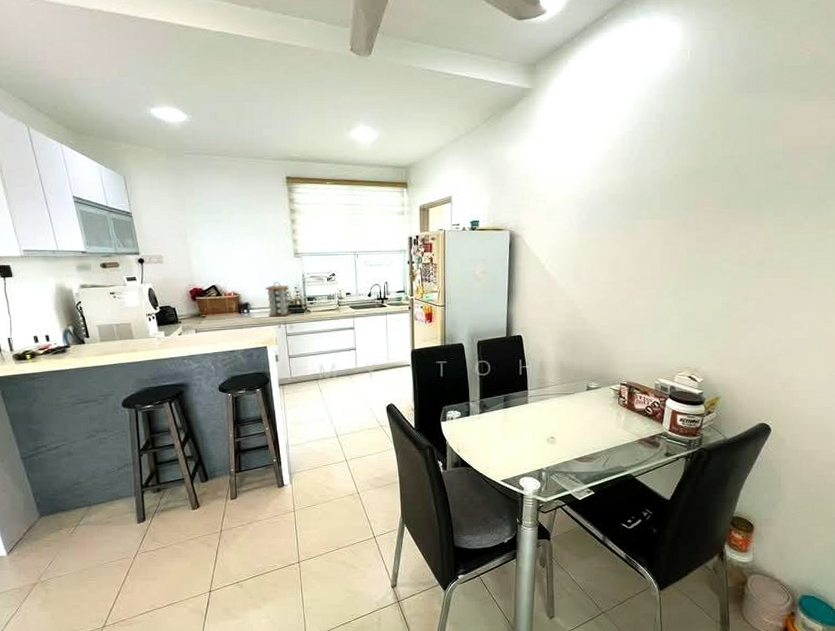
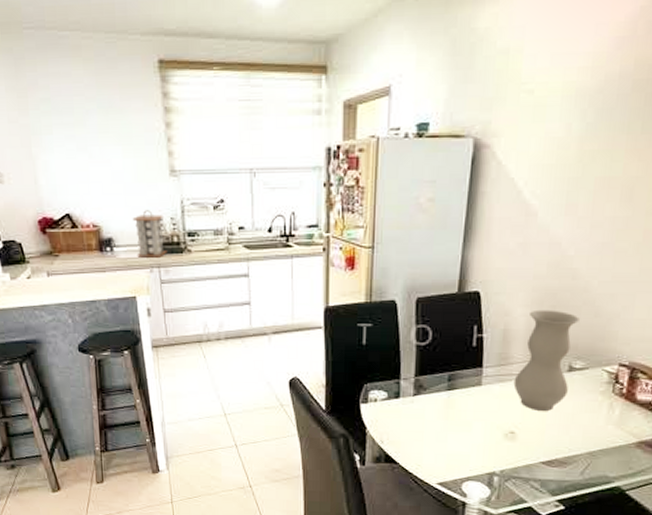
vase: none [550,347,591,420] -> present [513,309,579,411]

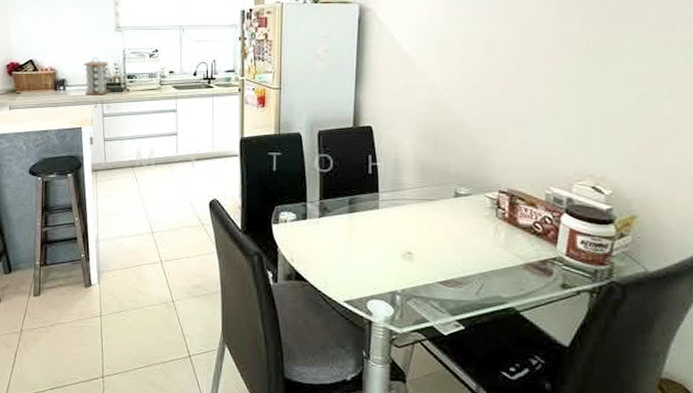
vase: present [513,309,579,411] -> none [407,142,459,233]

